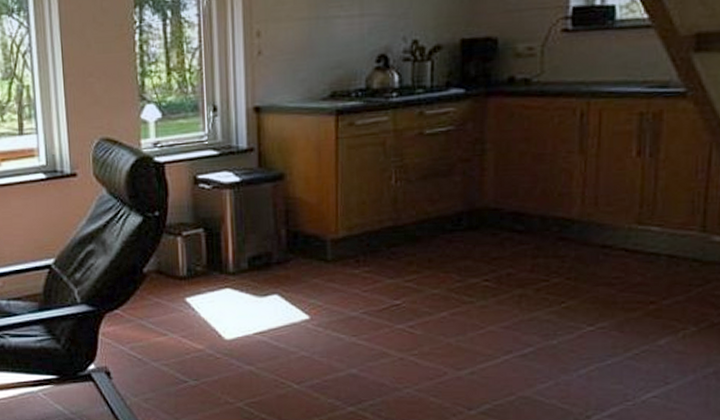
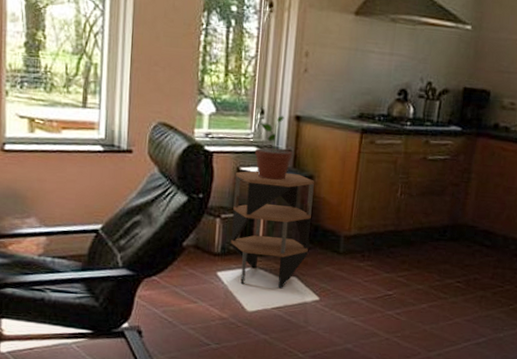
side table: none [193,174,289,310] -> present [230,170,314,289]
potted plant: none [212,108,256,186] -> present [255,115,292,180]

